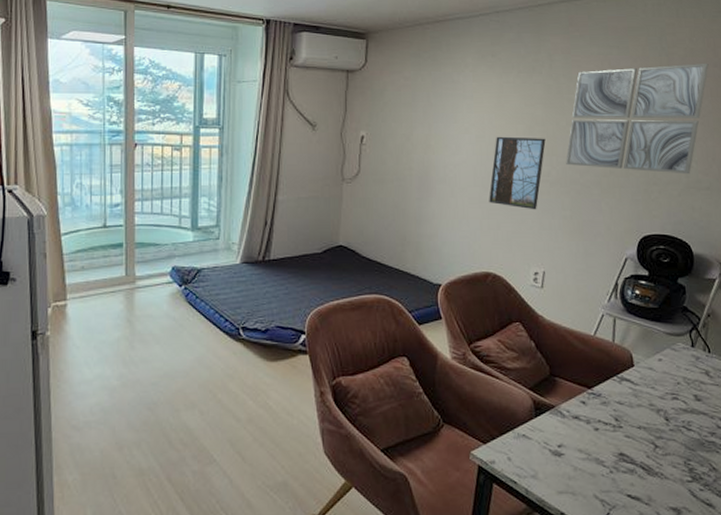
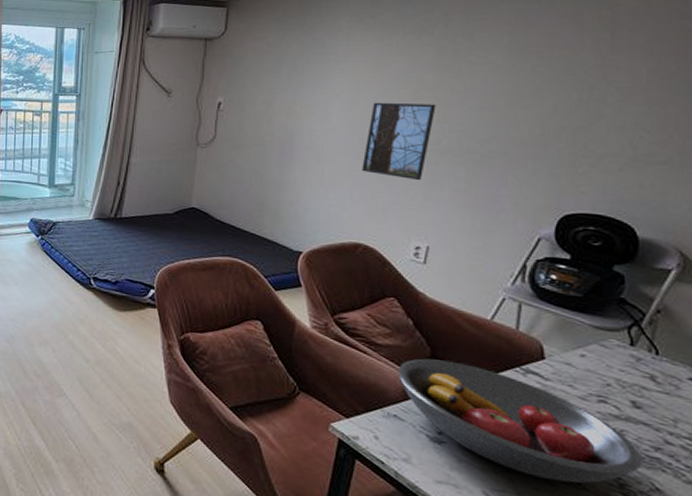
fruit bowl: none [524,377,704,475] -> present [398,358,643,484]
wall art: present [566,63,709,174] -> none [461,14,674,146]

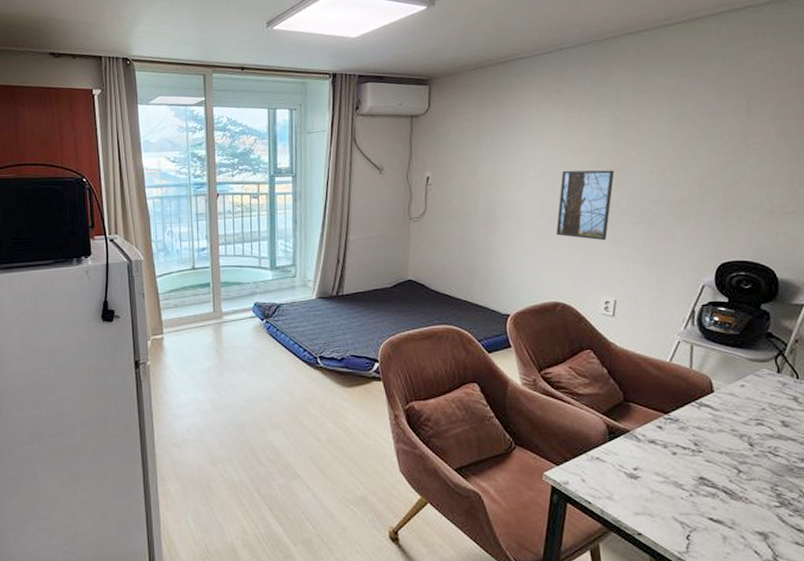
fruit bowl: present [398,358,643,484] -> none [597,402,793,499]

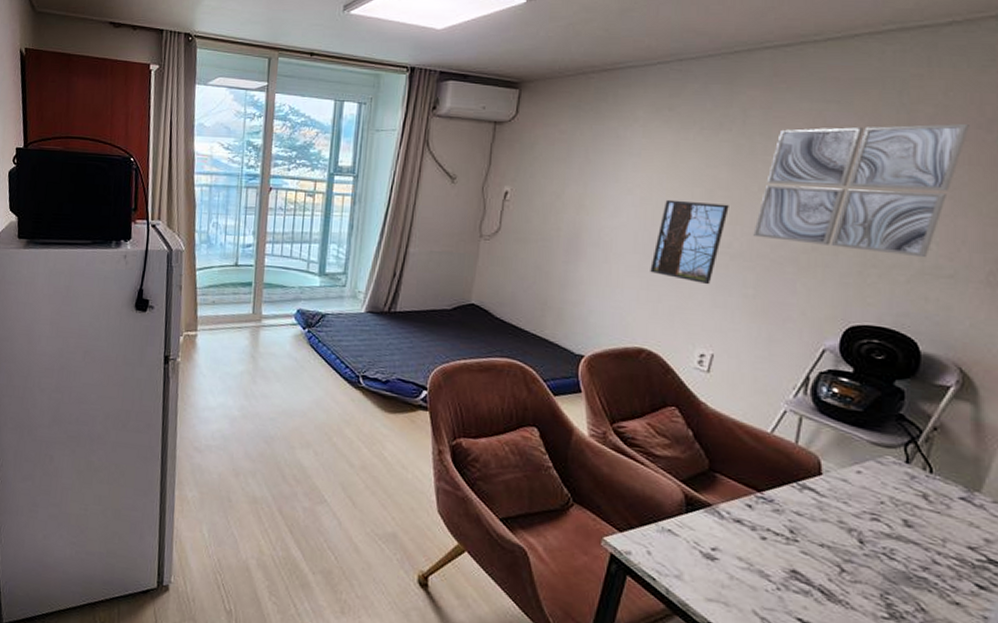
wall art: none [636,84,793,200] -> present [753,123,969,258]

